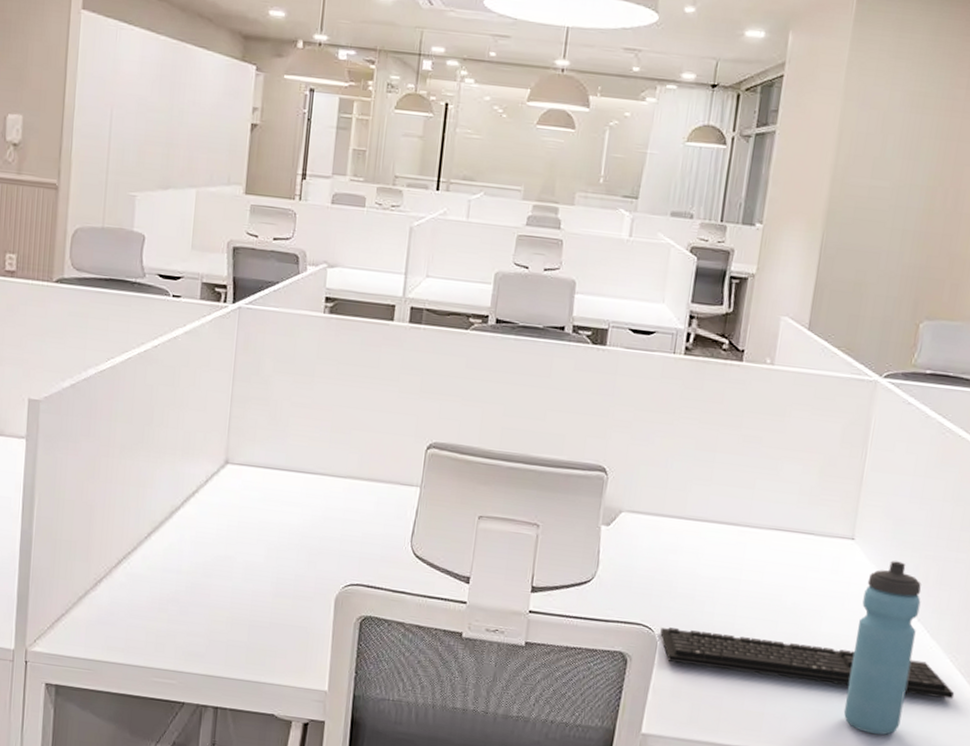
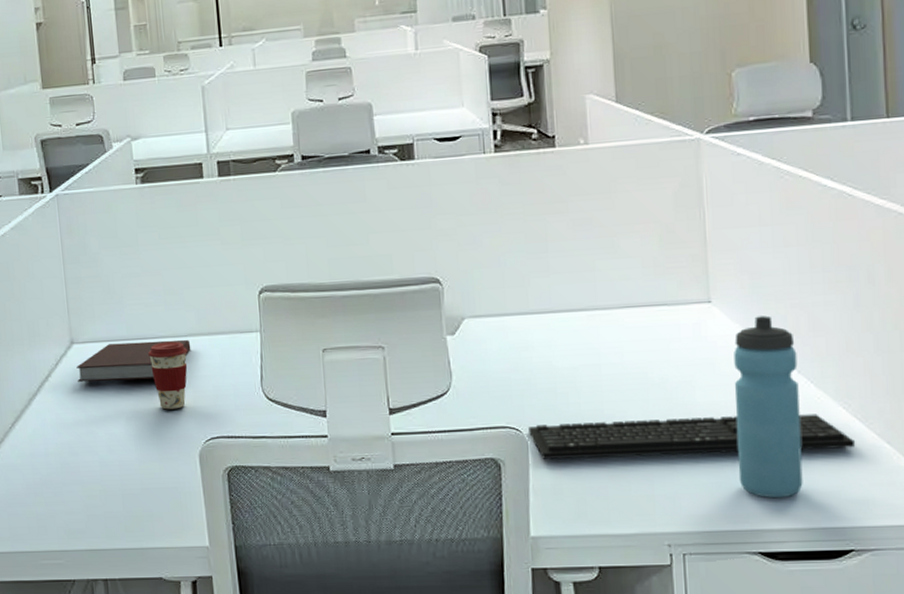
notebook: none [225,470,348,515] -> present [76,339,191,382]
coffee cup: none [302,479,344,549] -> present [147,341,188,410]

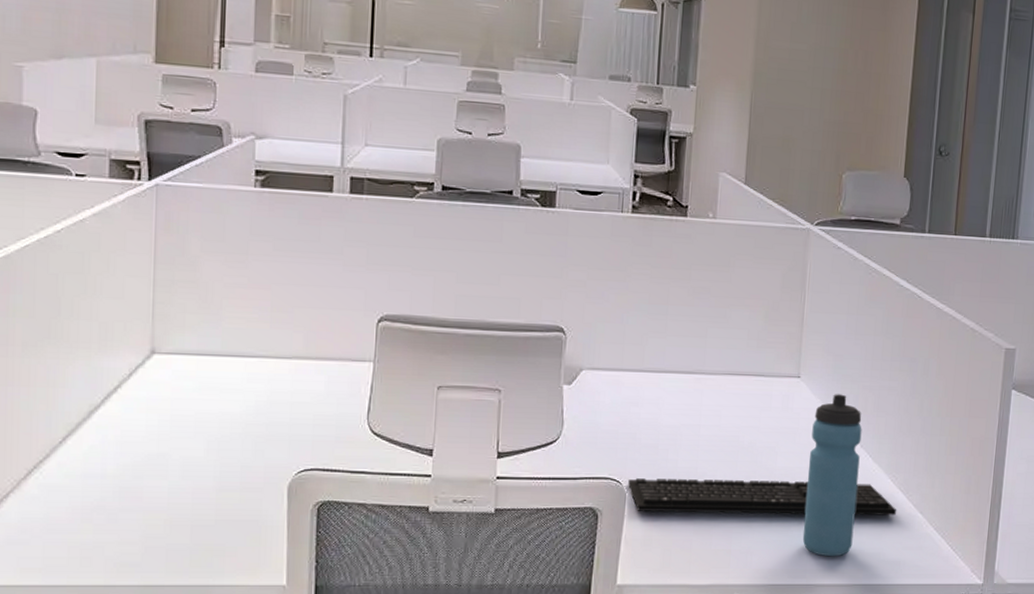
notebook: present [76,339,191,382] -> none [154,358,295,401]
coffee cup: present [147,341,188,410] -> none [242,362,290,436]

